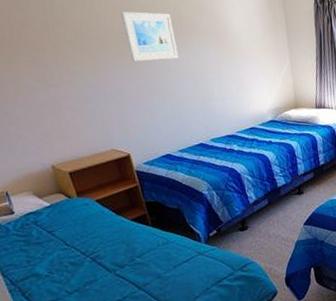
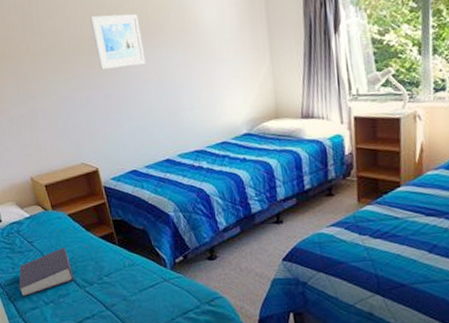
book: none [35,234,103,291] -> present [18,248,74,297]

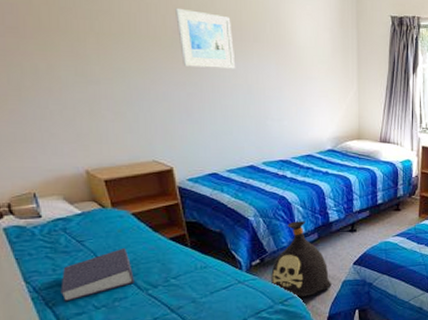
bag: none [195,214,260,298] -> present [271,221,332,298]

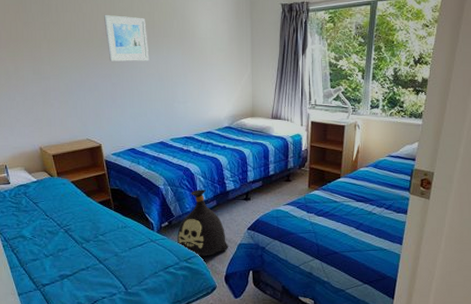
book: present [60,249,135,302] -> none [22,210,73,250]

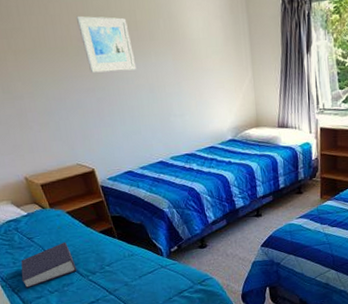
book: none [22,210,73,250] -> present [20,242,77,289]
bag: present [177,190,228,257] -> none [188,209,243,278]

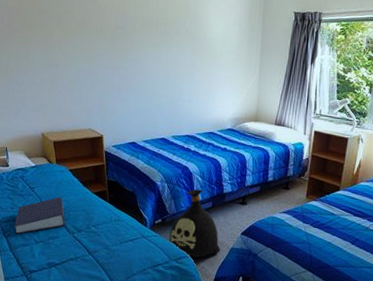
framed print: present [76,15,137,73] -> none [118,8,159,57]
bag: none [188,209,243,278] -> present [169,189,220,258]

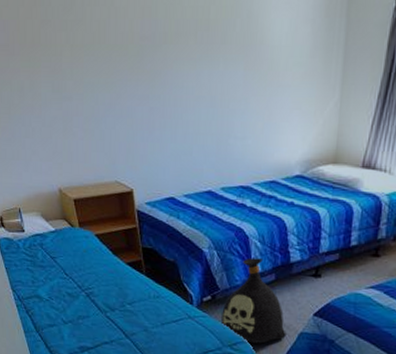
book: present [14,197,65,234] -> none [38,268,96,313]

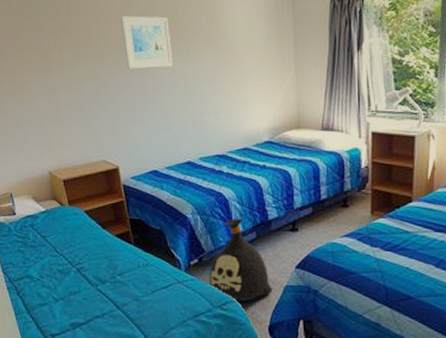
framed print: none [143,9,200,78] -> present [121,15,174,69]

